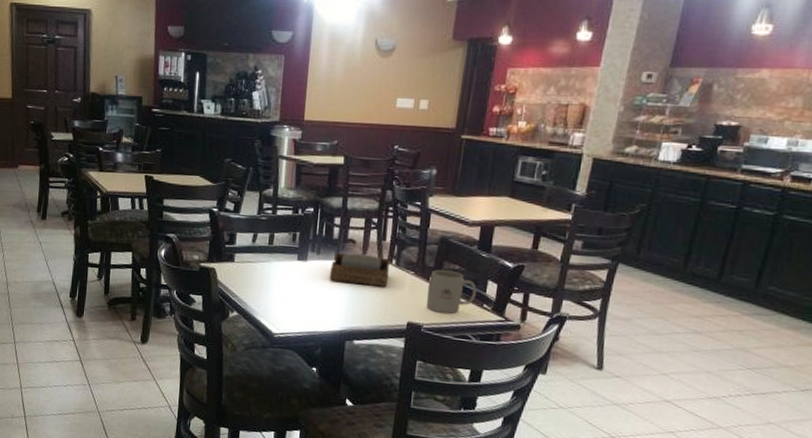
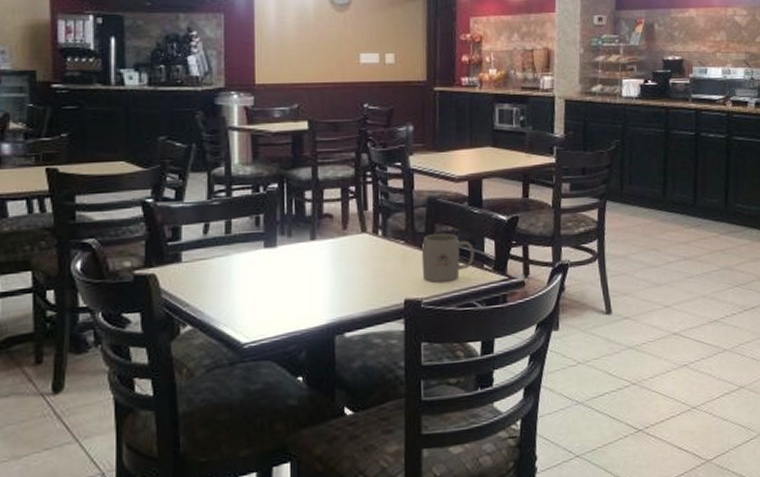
napkin holder: present [330,253,391,287] -> none [307,229,377,267]

